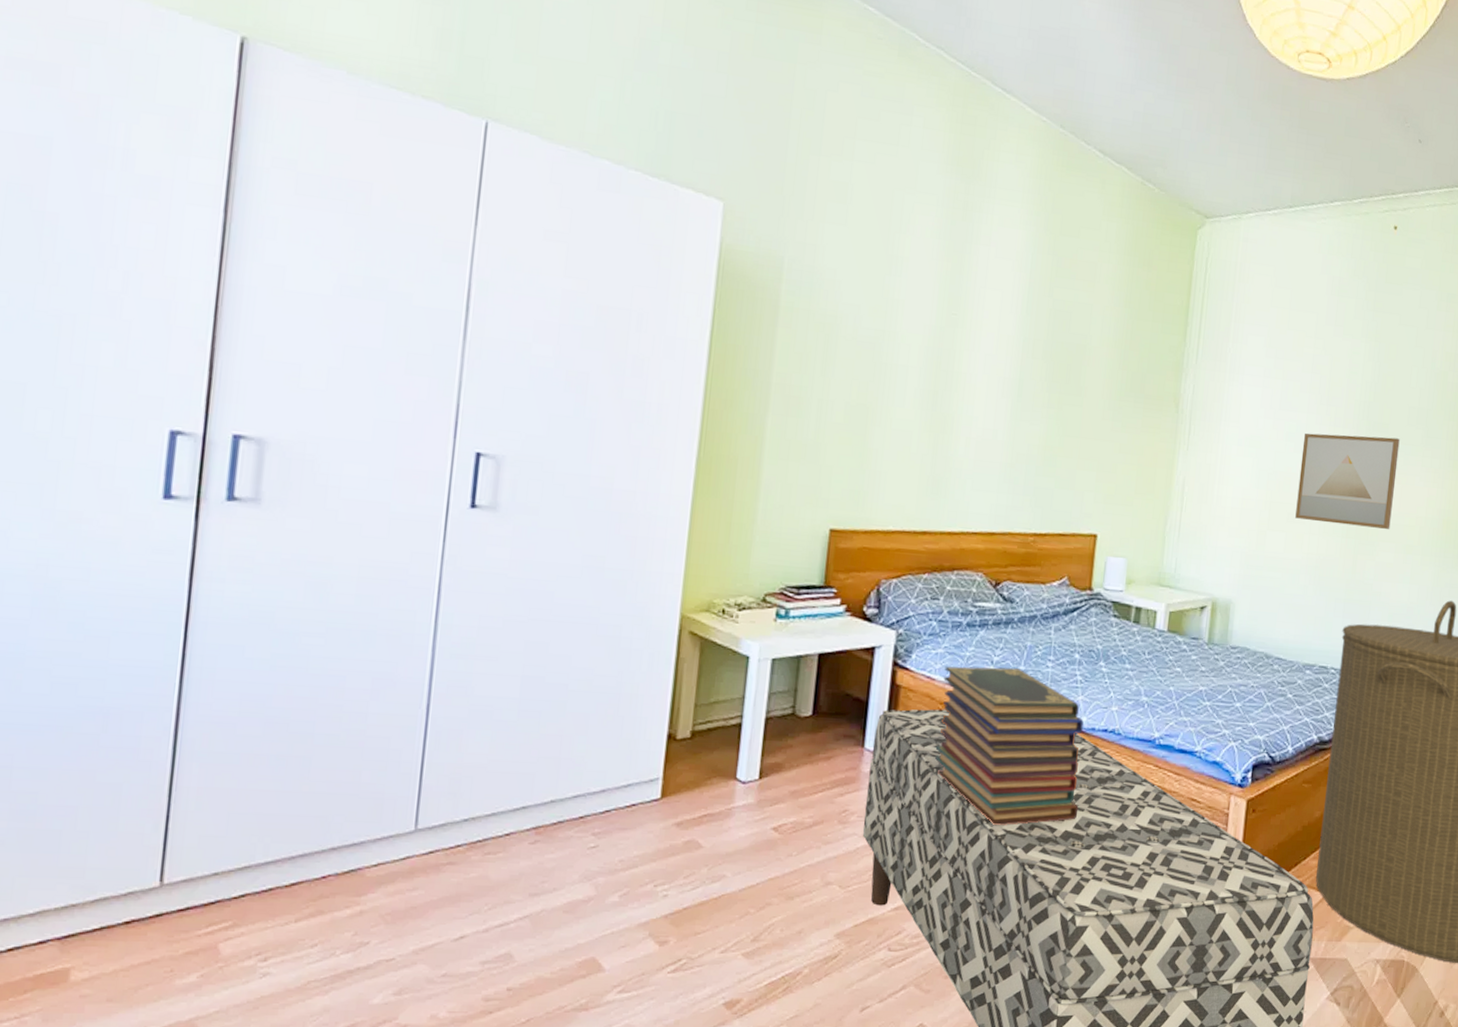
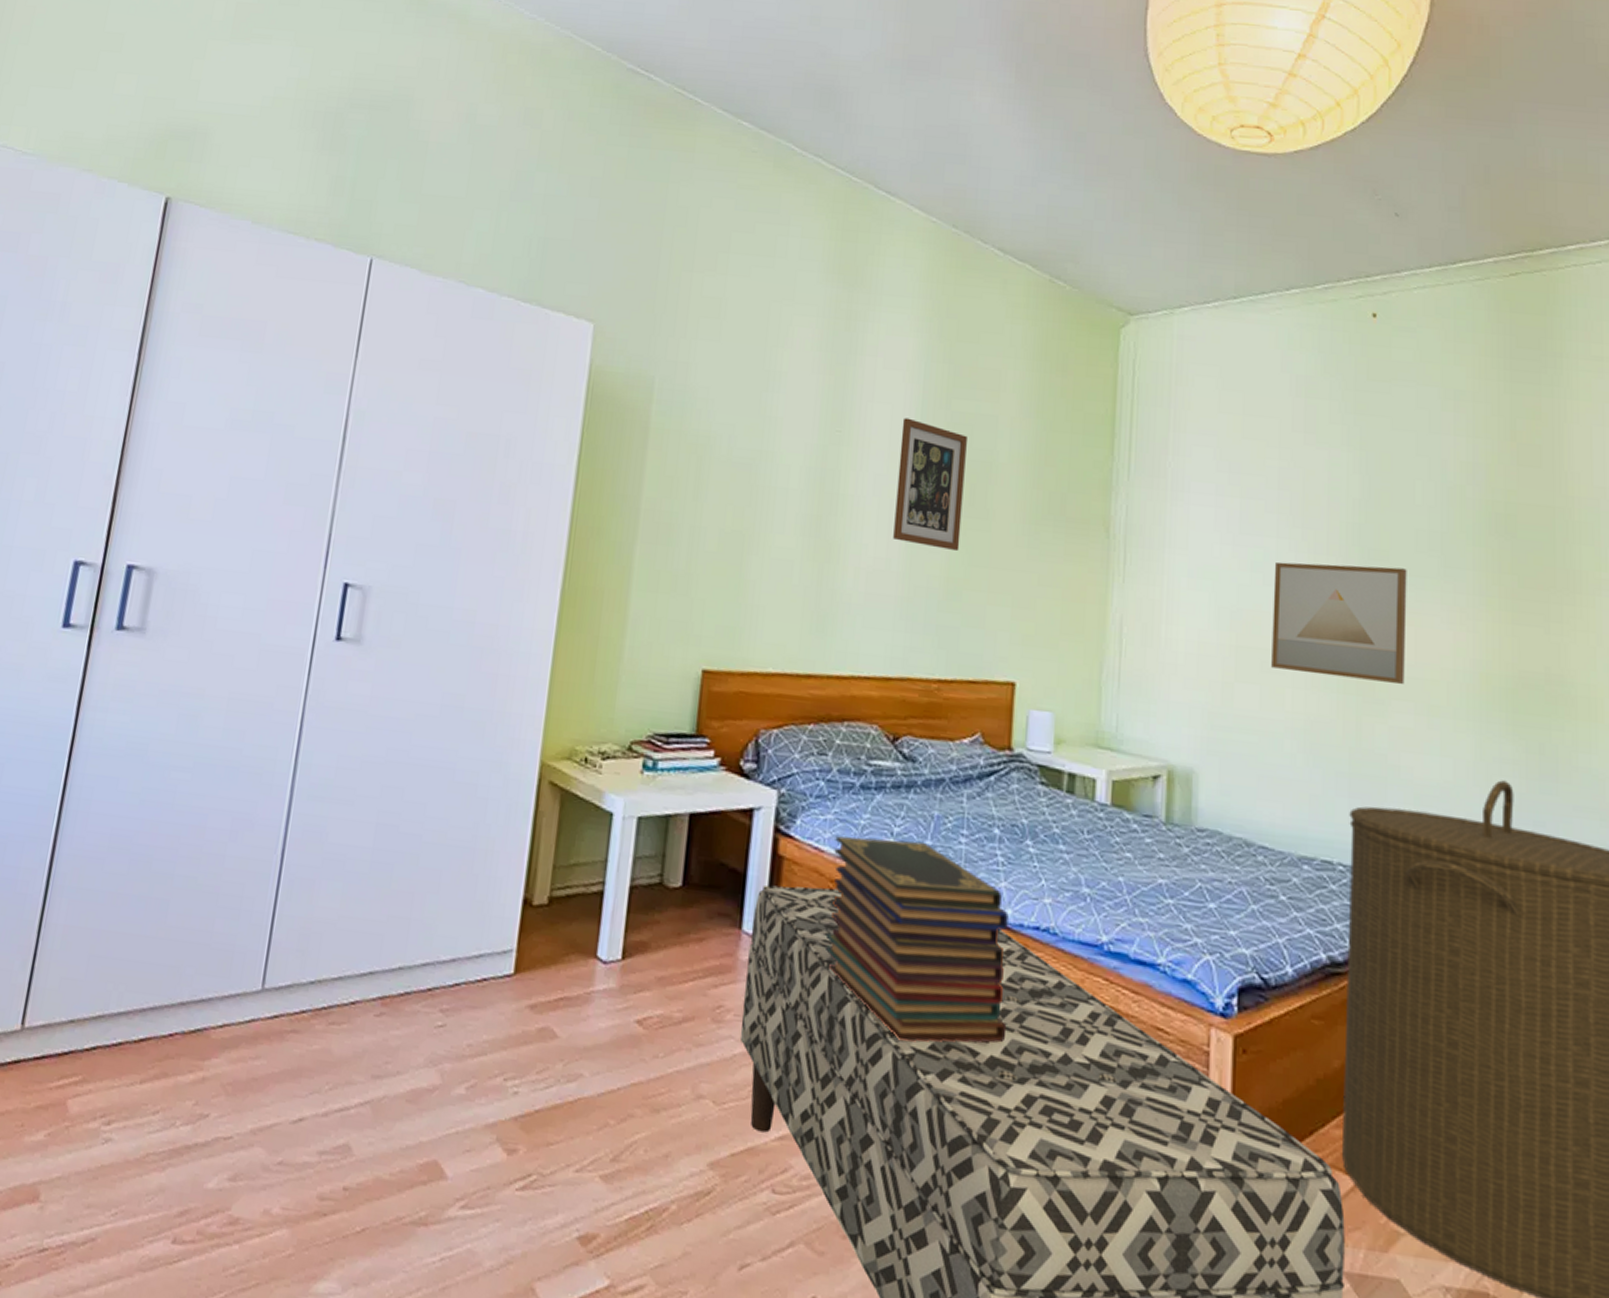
wall art: none [1000,303,1066,424] -> present [893,417,967,552]

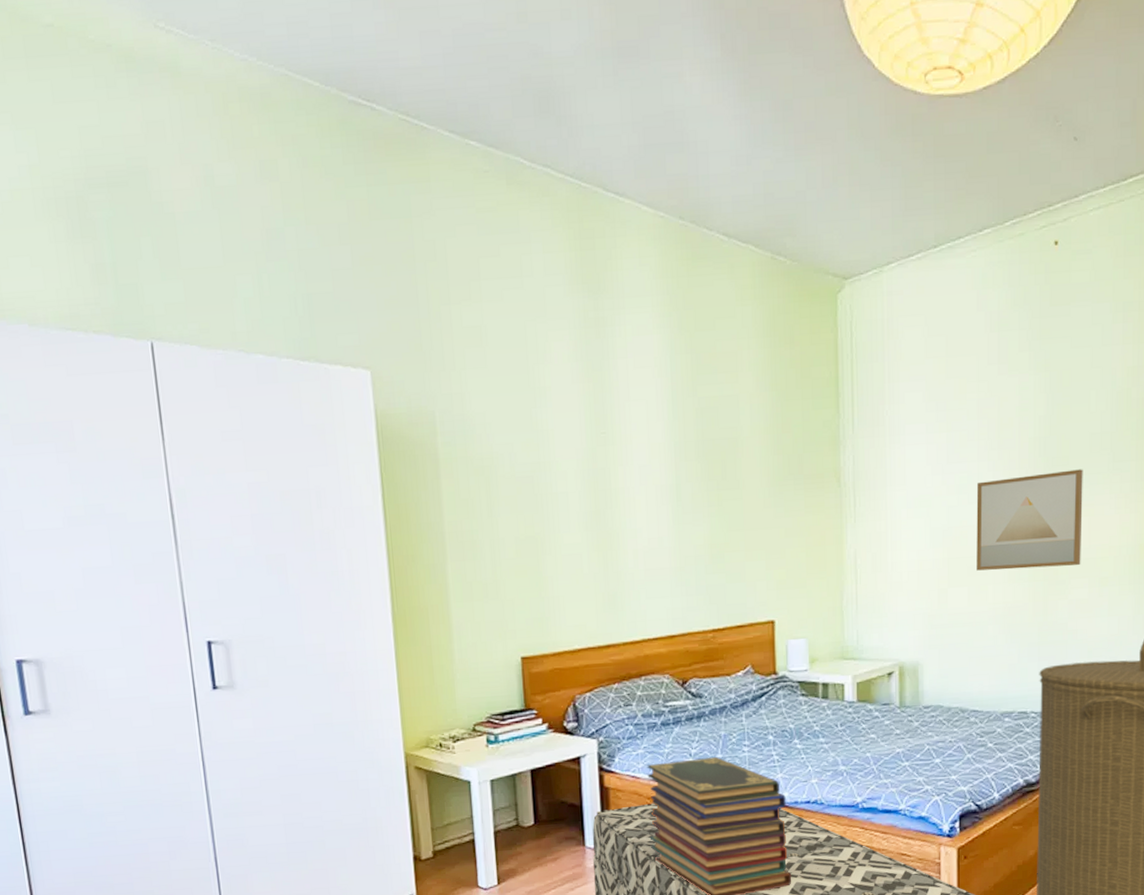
wall art: present [893,417,967,552] -> none [657,410,718,521]

